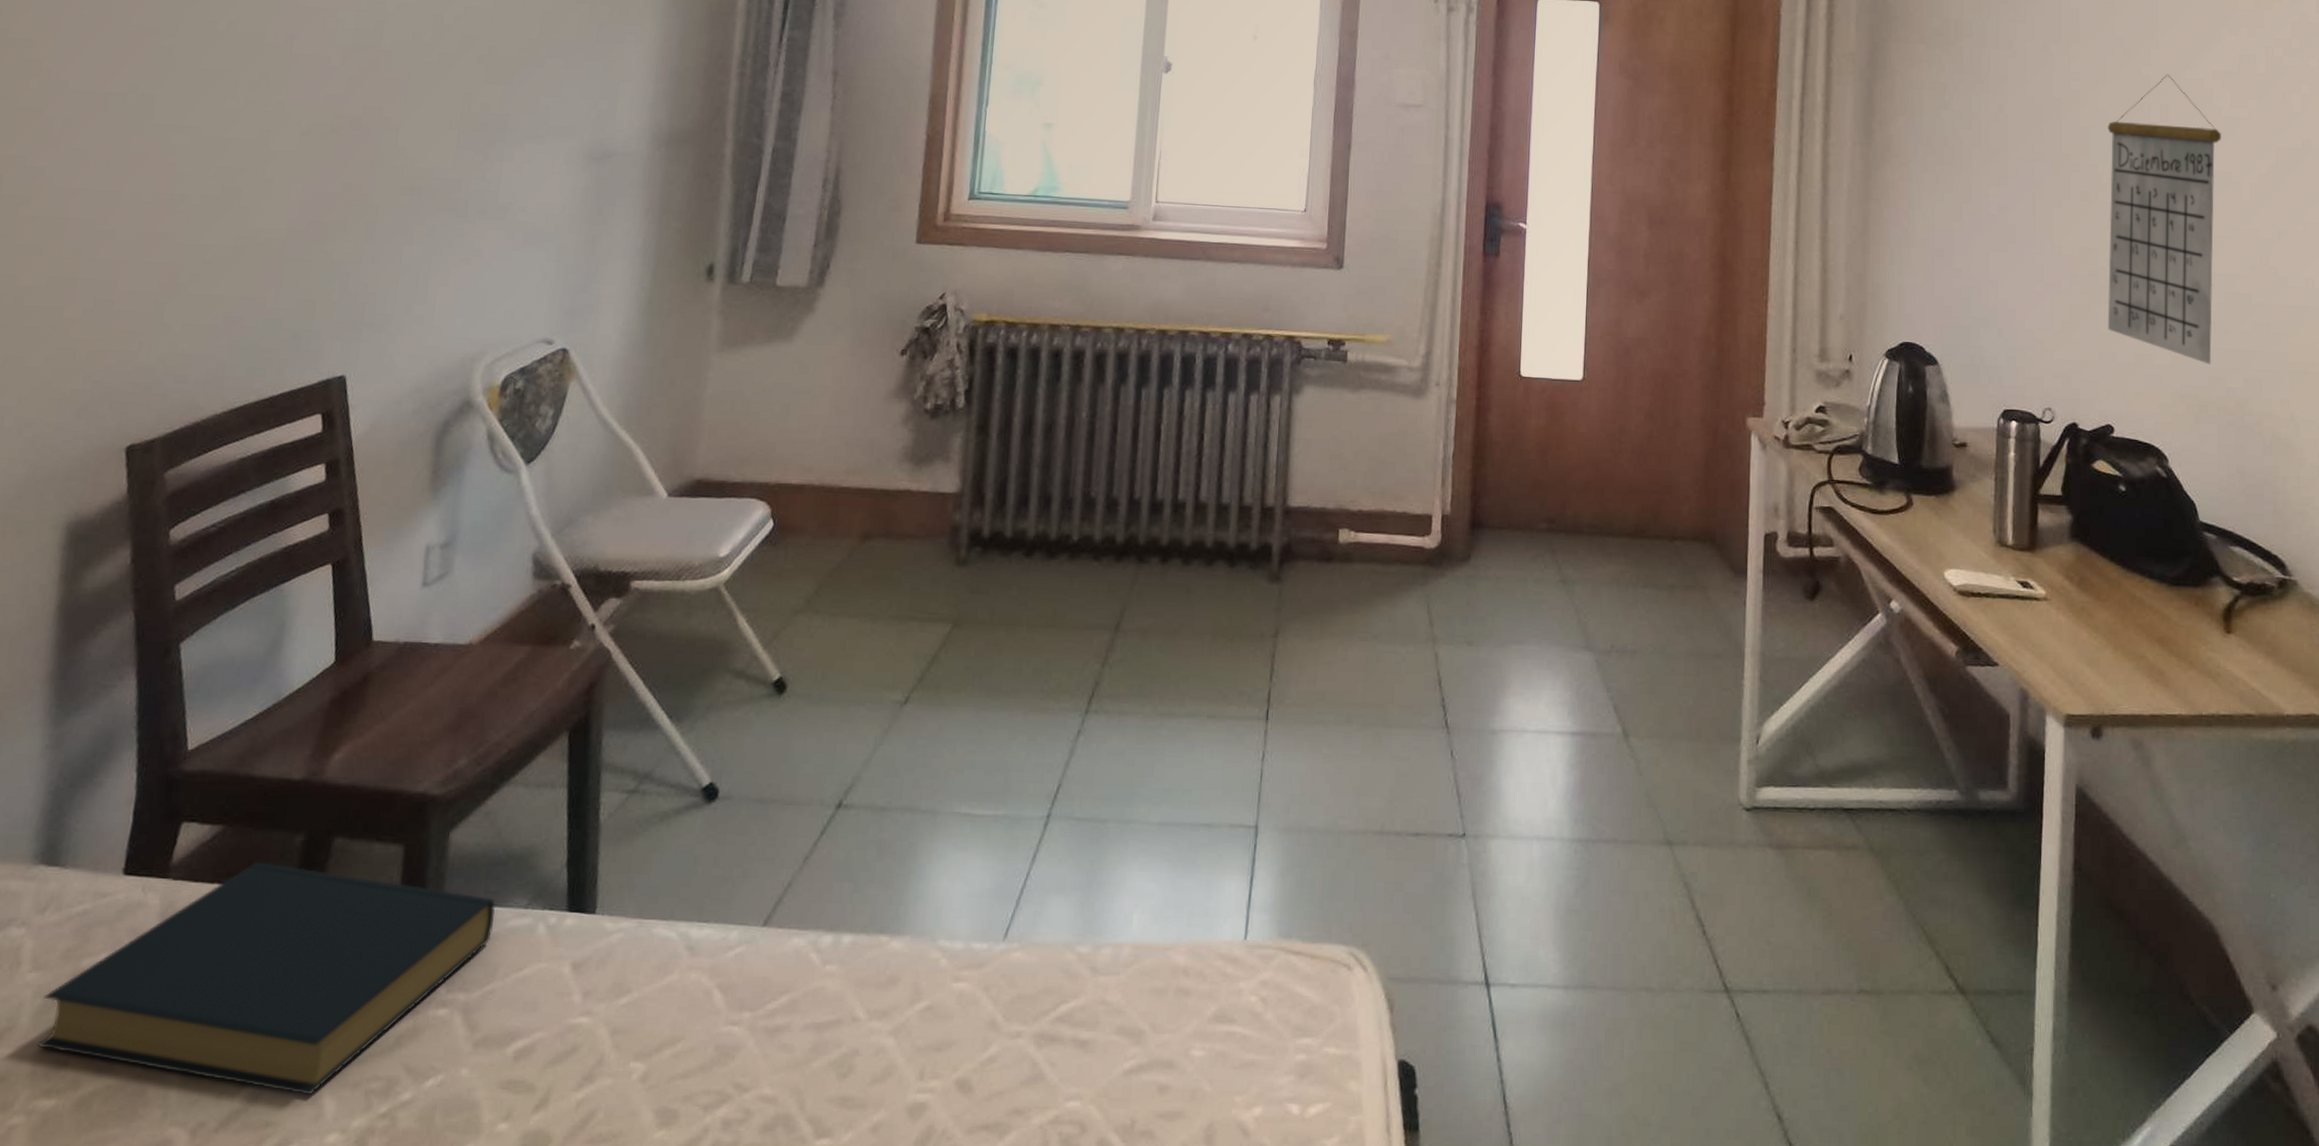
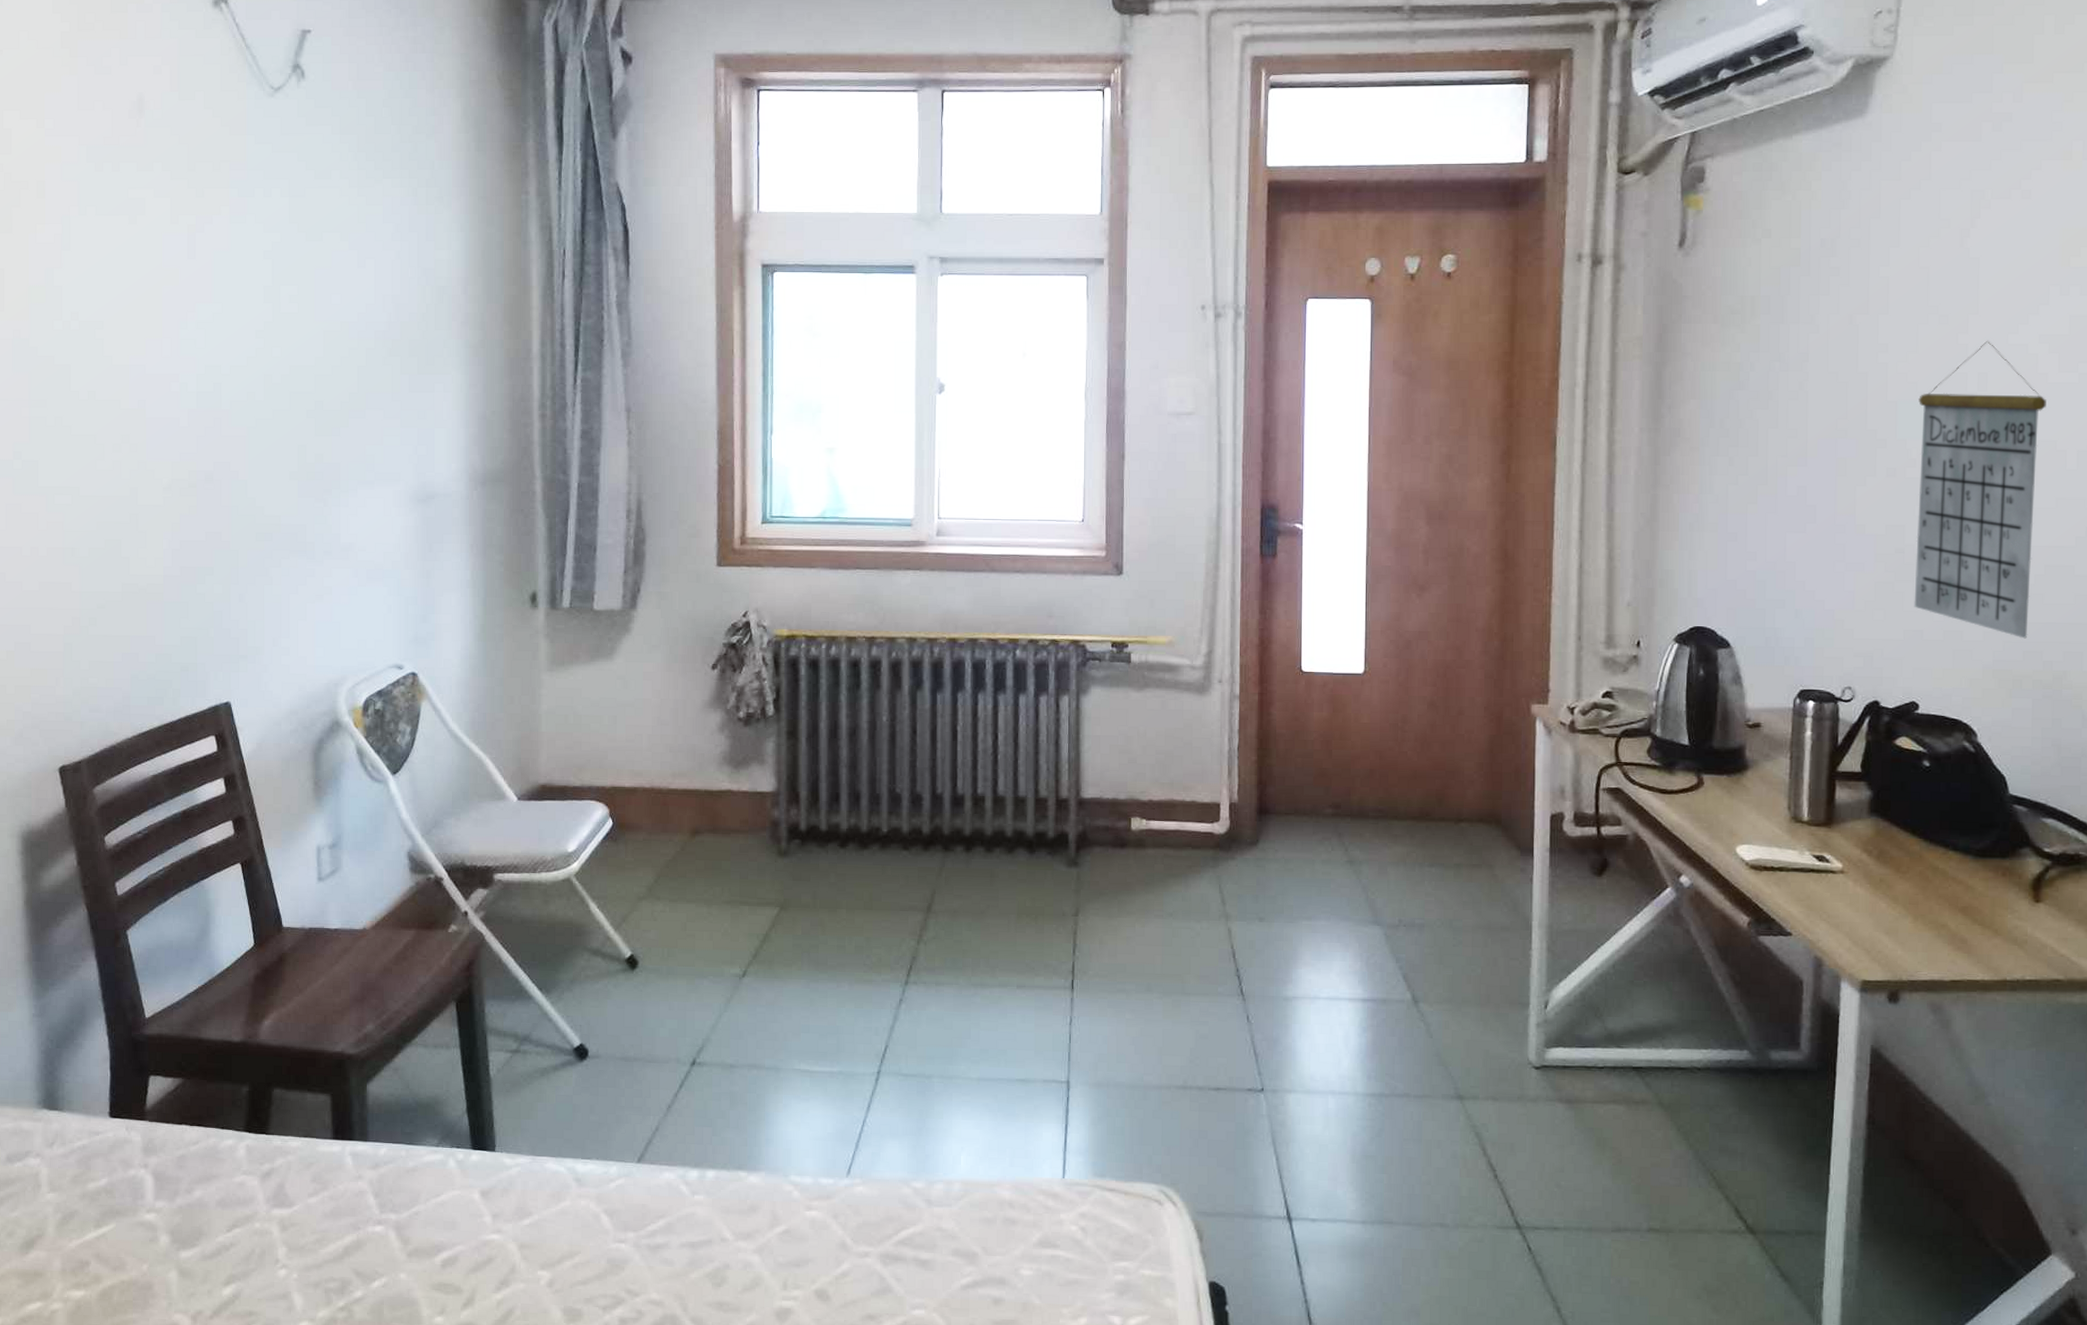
hardback book: present [36,861,496,1096] -> none [62,1107,412,1292]

